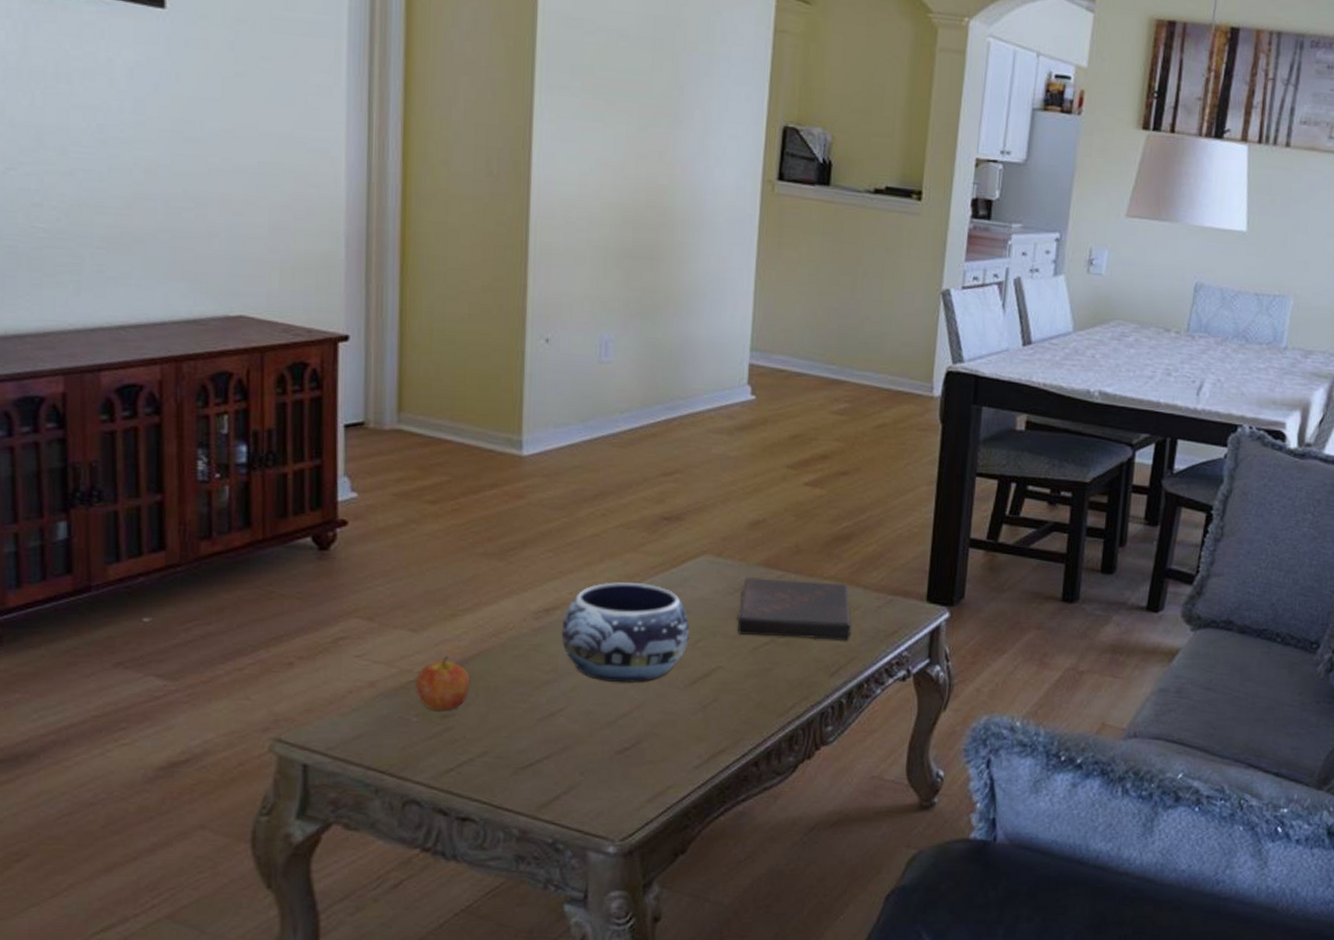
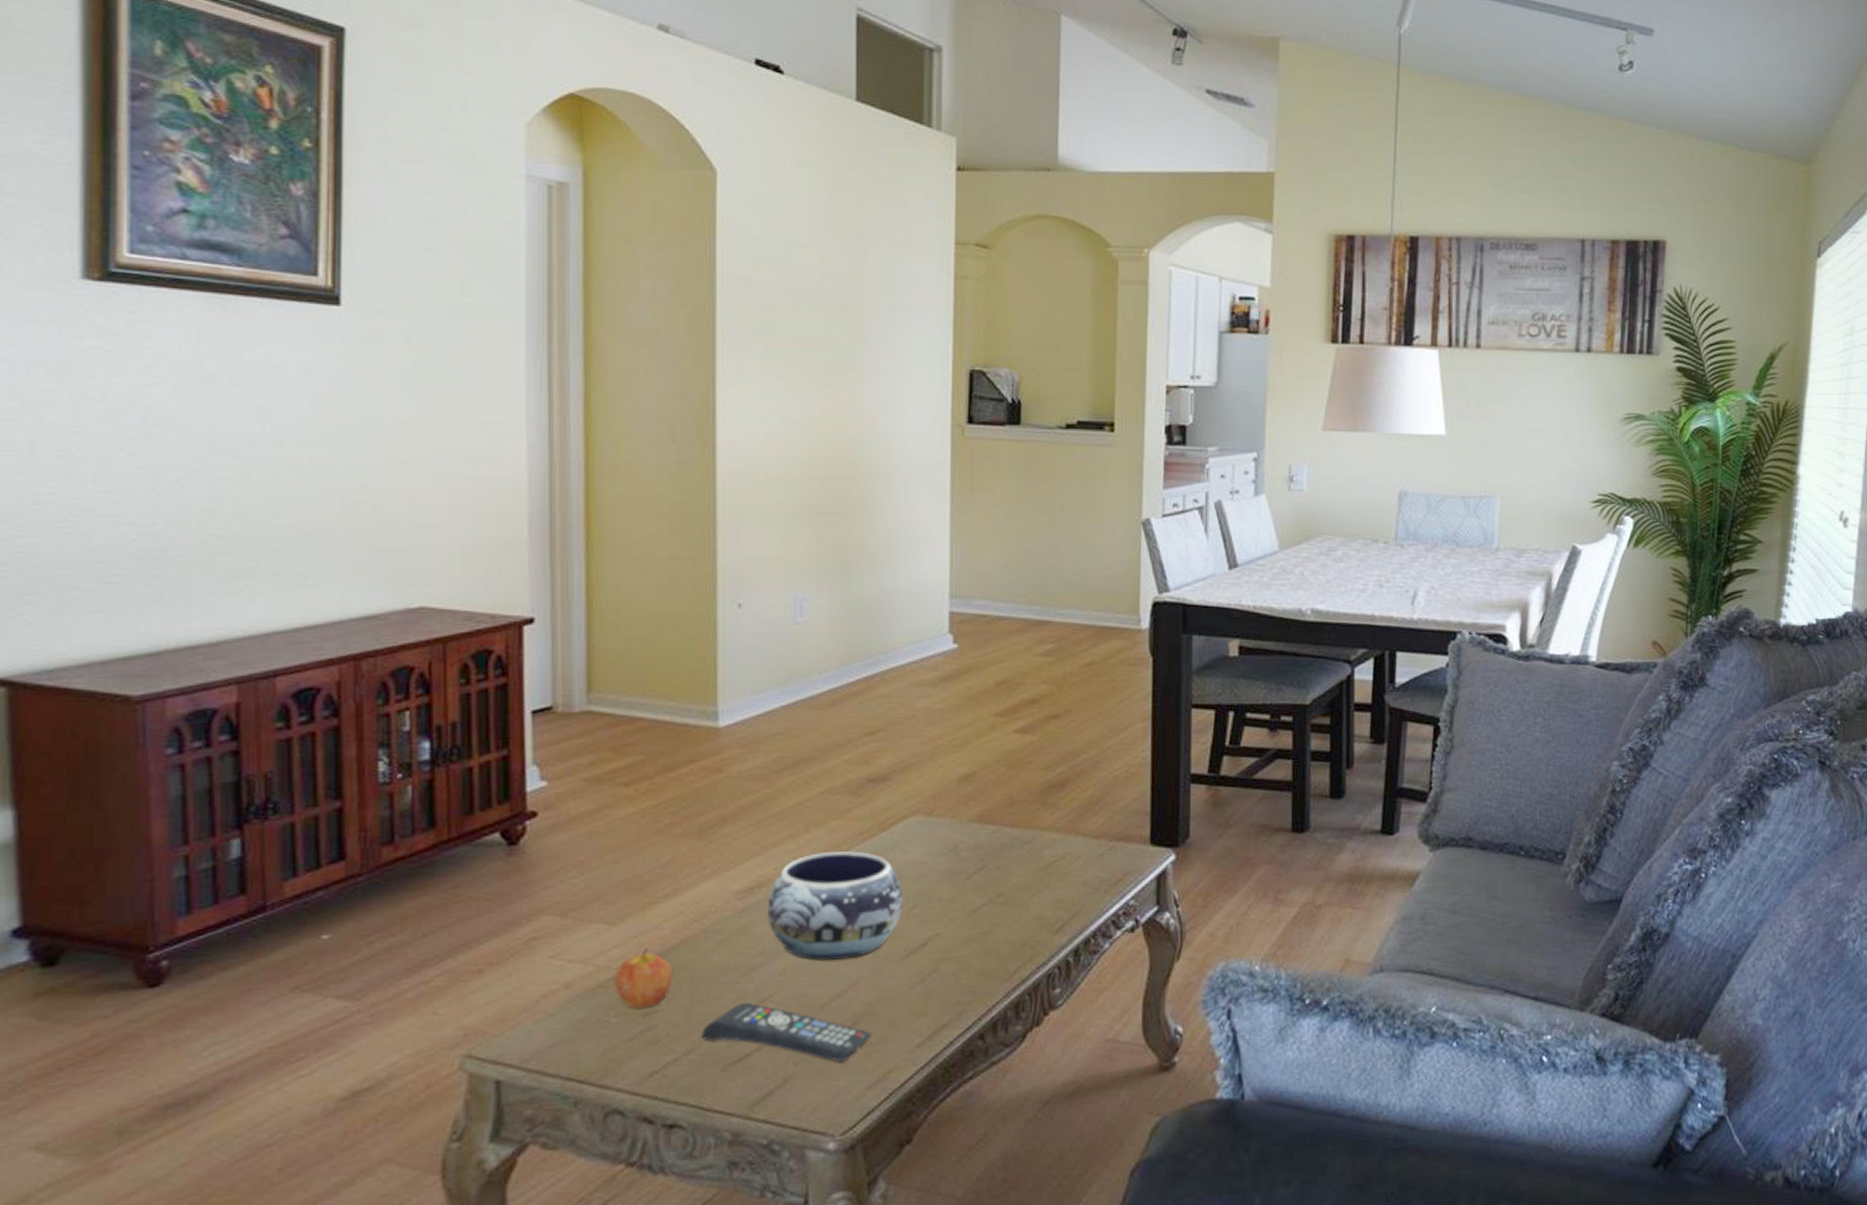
remote control: none [494,713,654,776] -> present [700,1001,872,1063]
book: present [737,576,851,642] -> none [952,834,1073,897]

